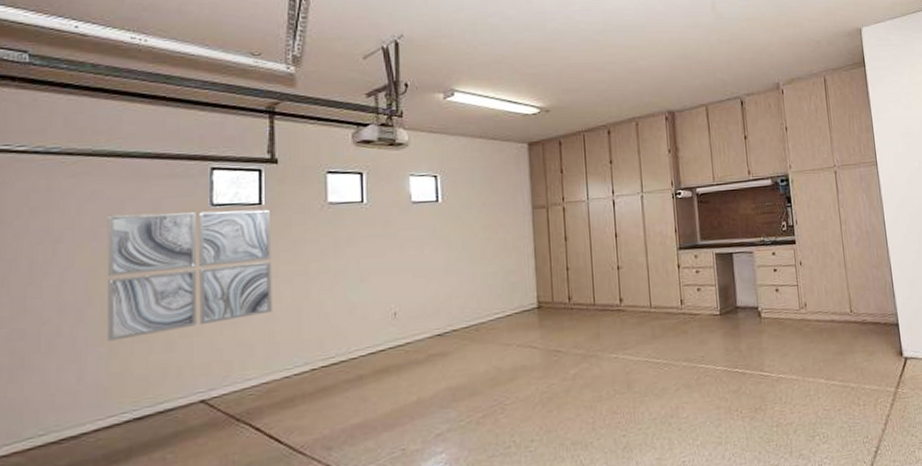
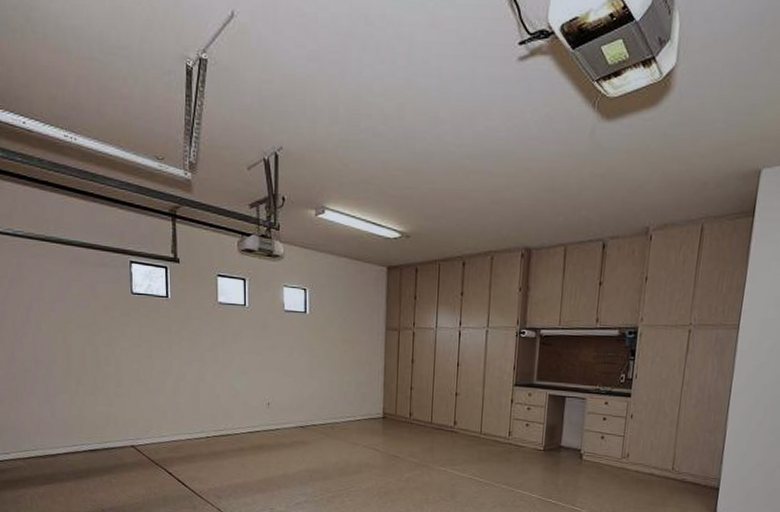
wall art: present [106,209,272,341] -> none [60,292,178,392]

